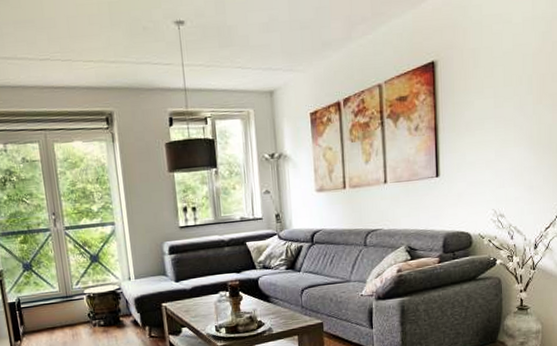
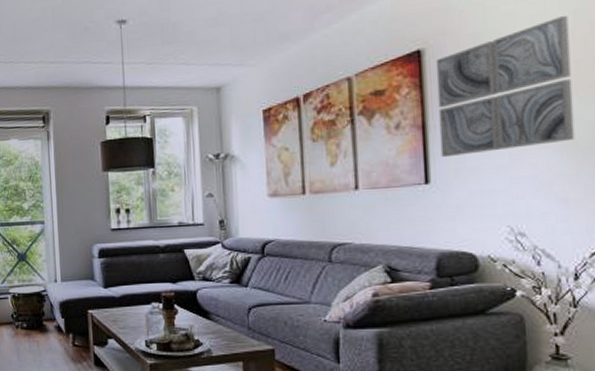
wall art: none [445,36,539,155] -> present [435,15,575,158]

